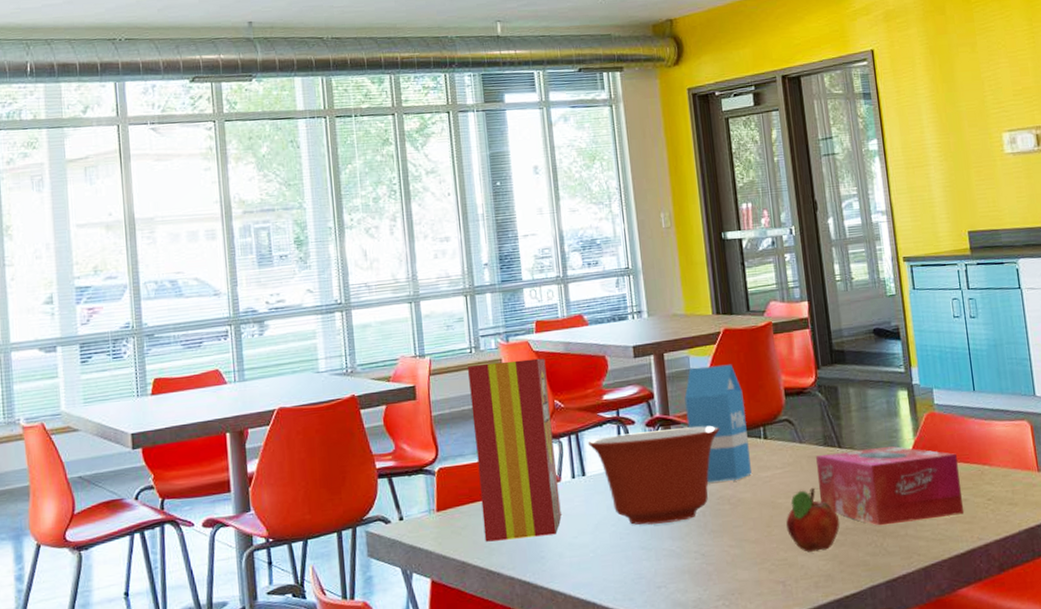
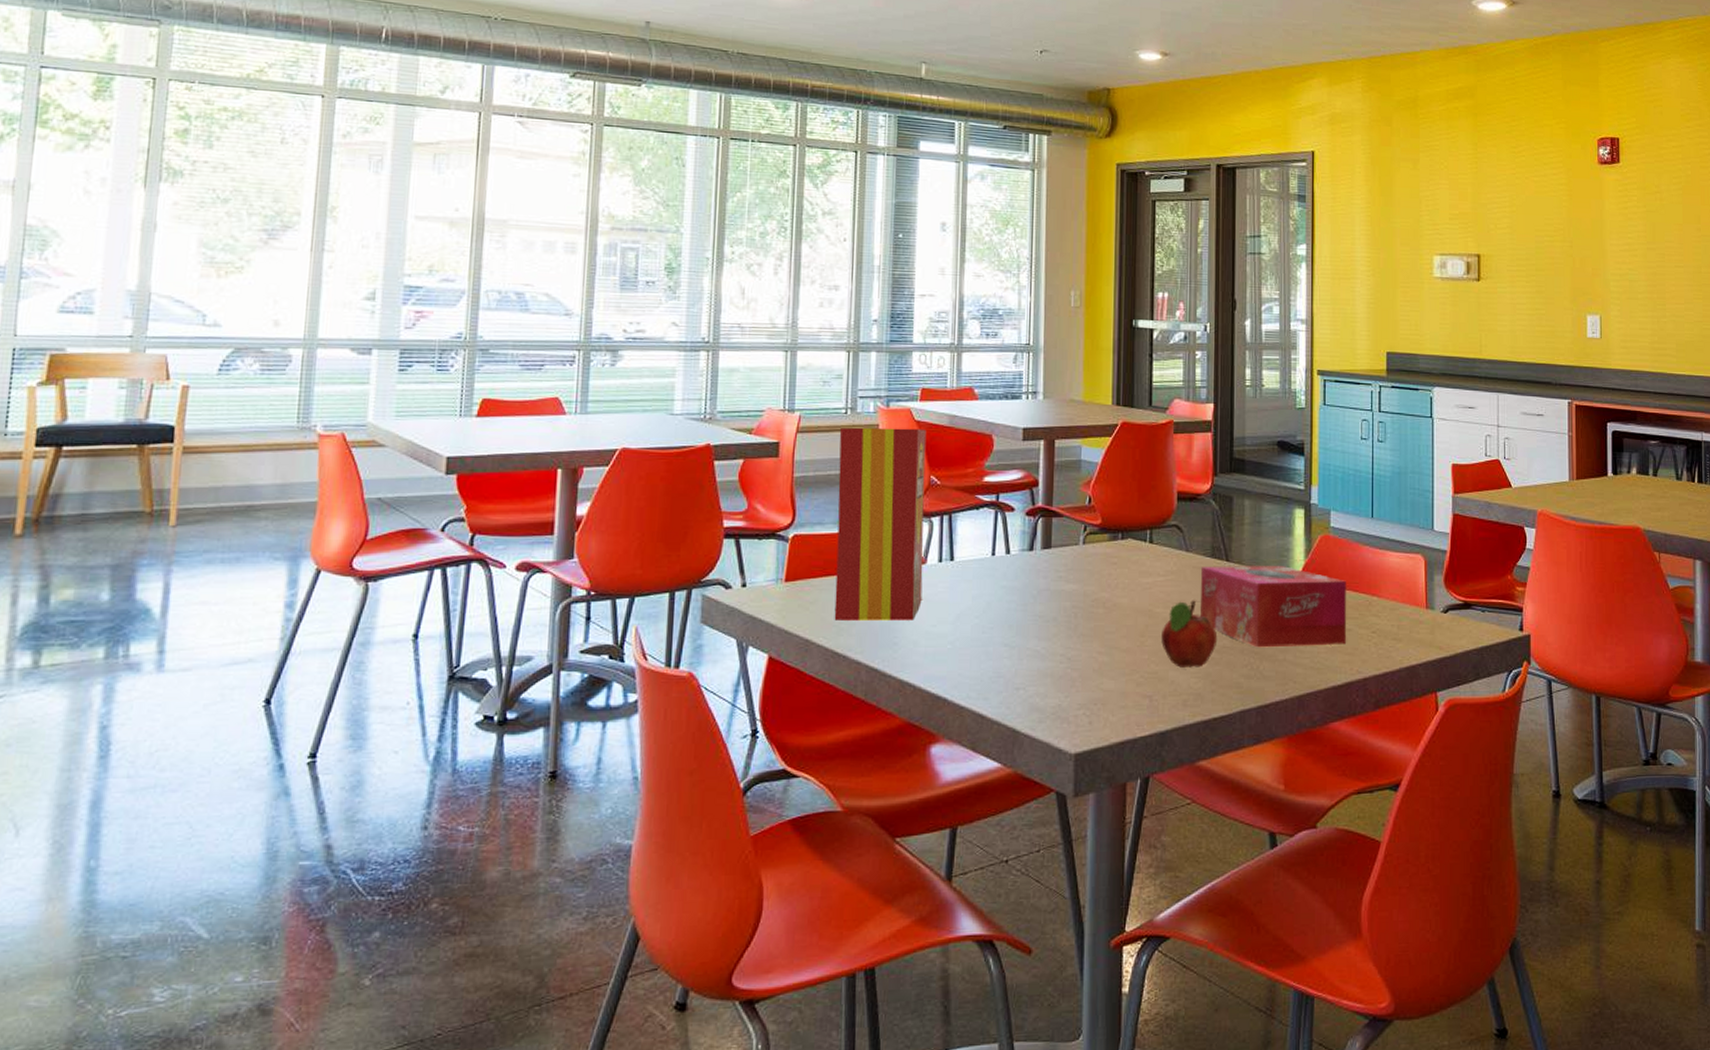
mixing bowl: present [587,426,720,525] -> none [960,521,1104,621]
milk carton: present [684,364,752,482] -> none [1070,458,1134,583]

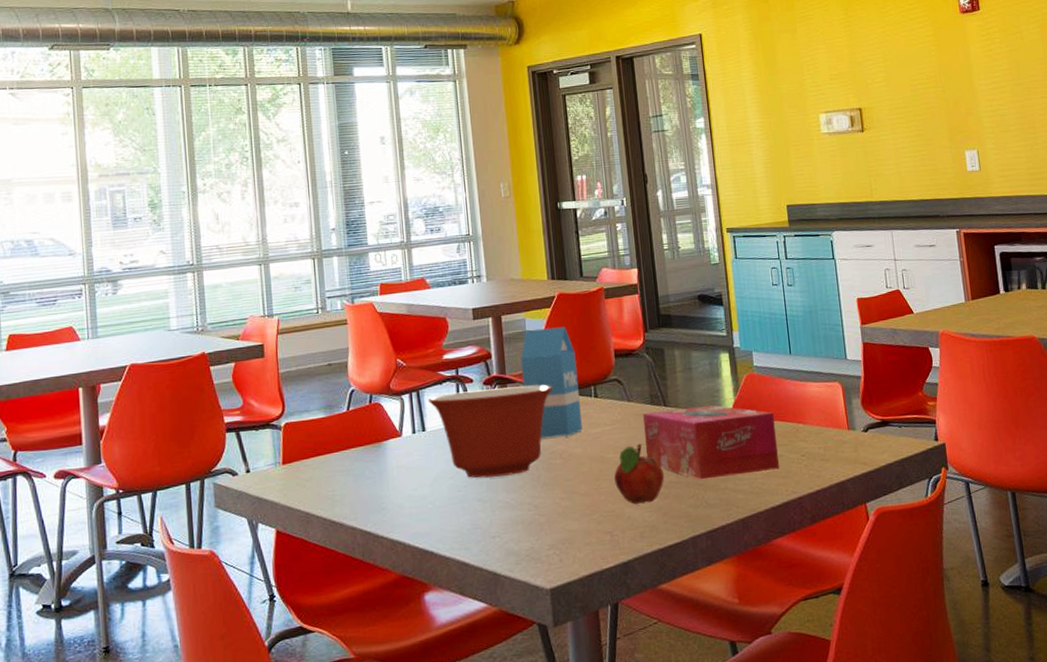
cereal box: present [834,427,927,621] -> none [313,319,402,494]
mixing bowl: none [960,521,1104,621] -> present [427,385,553,478]
milk carton: none [1070,458,1134,583] -> present [520,326,582,438]

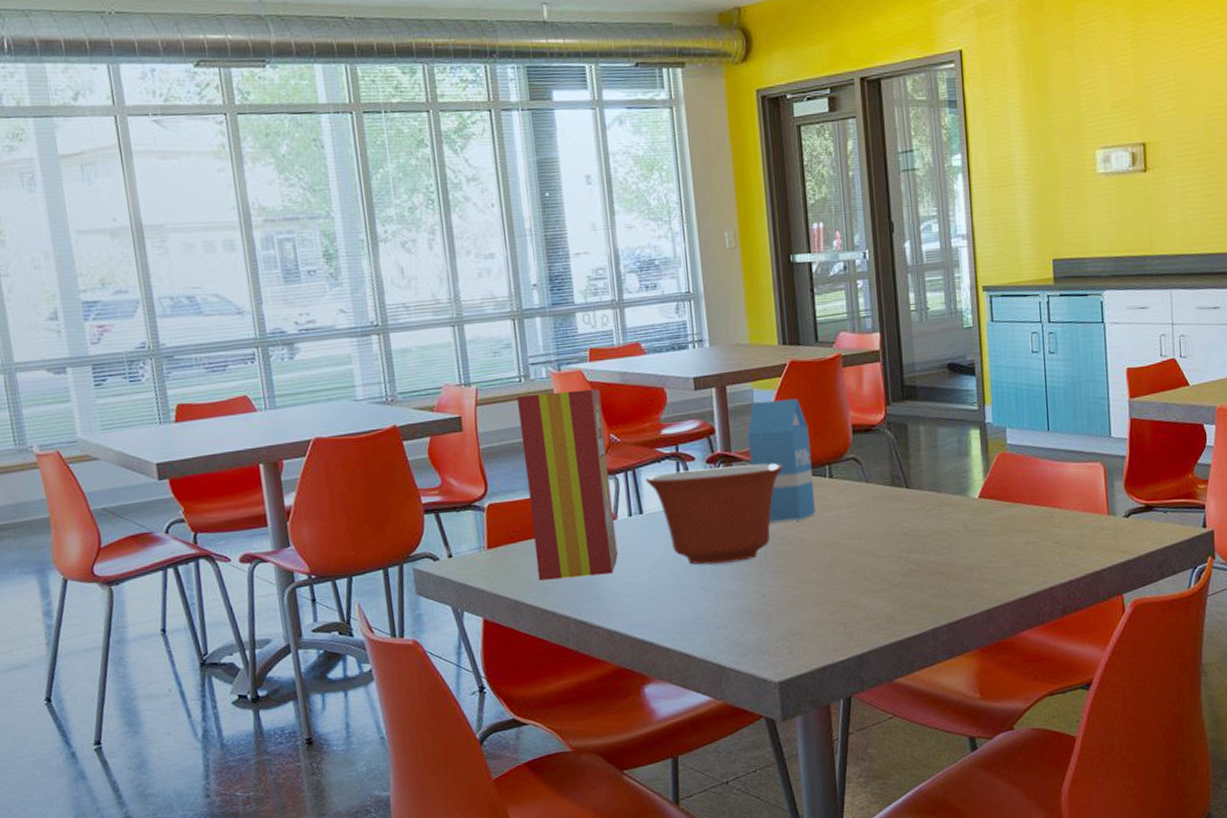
cereal box: none [313,319,402,494] -> present [516,389,618,581]
fruit: present [614,443,665,504] -> none [849,528,905,594]
tissue box: present [643,405,779,480] -> none [882,487,1030,568]

